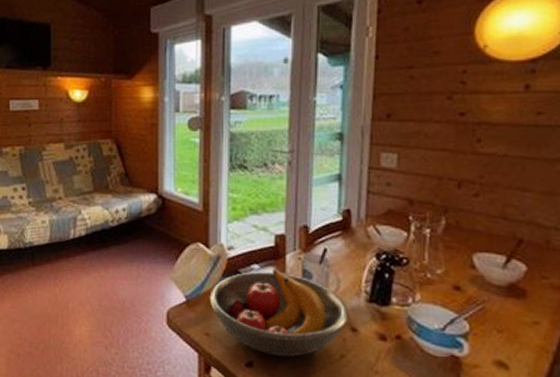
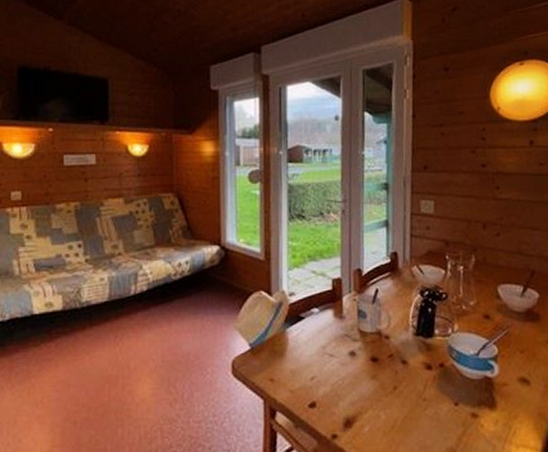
fruit bowl: present [209,268,350,357] -> none [273,311,400,395]

